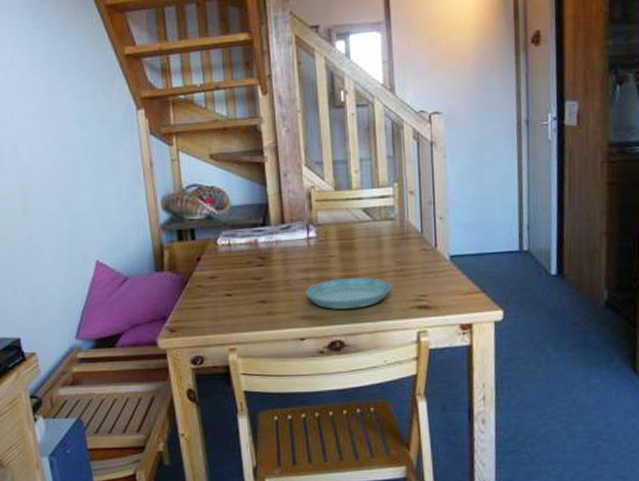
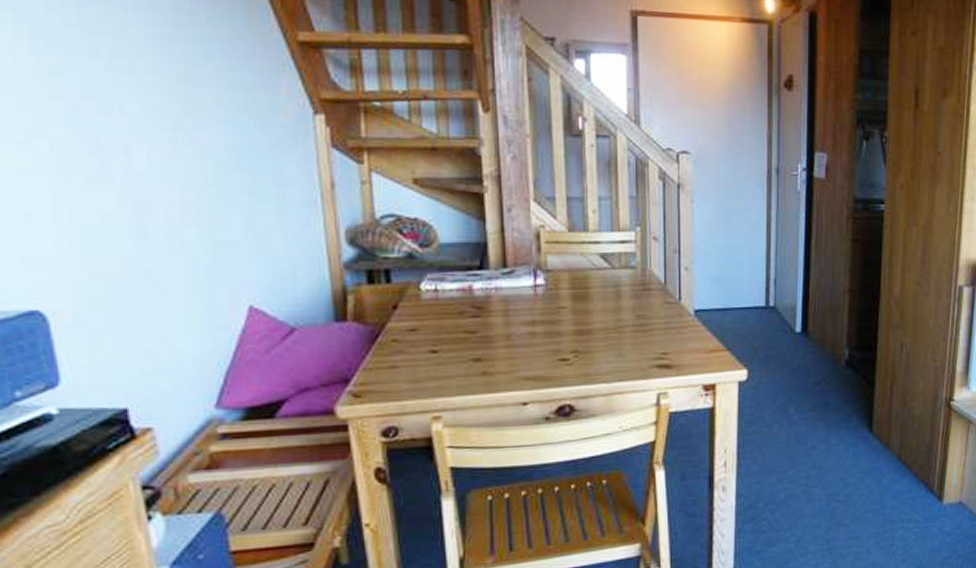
saucer: present [306,277,391,309] -> none [531,332,630,369]

